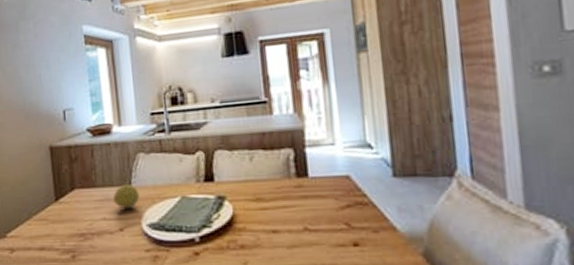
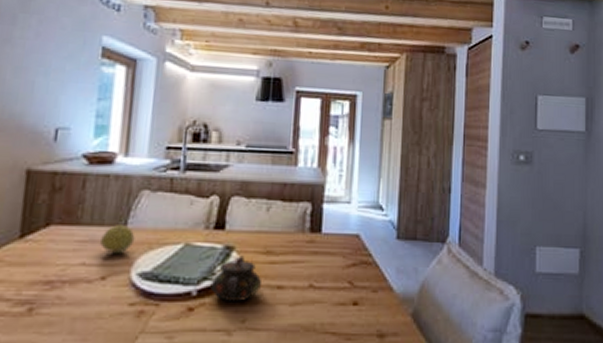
teapot: none [210,204,258,247] -> present [210,255,263,303]

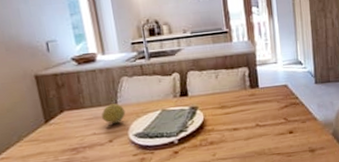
teapot: present [210,255,263,303] -> none [186,112,223,144]

